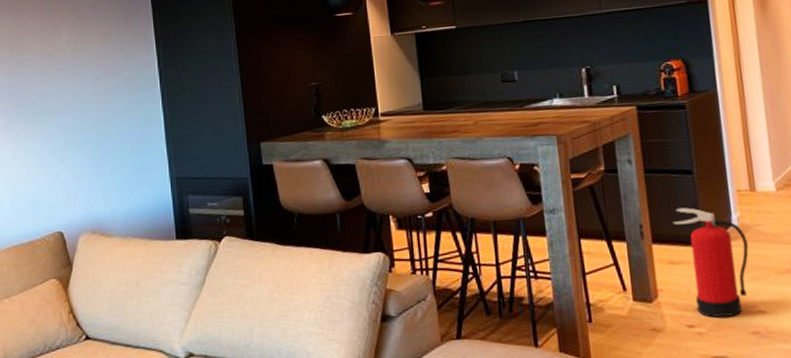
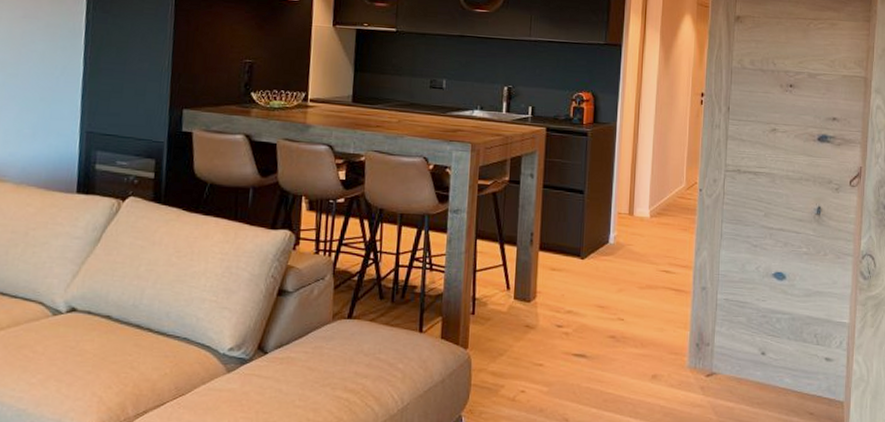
fire extinguisher: present [673,207,749,318] -> none [560,222,619,321]

